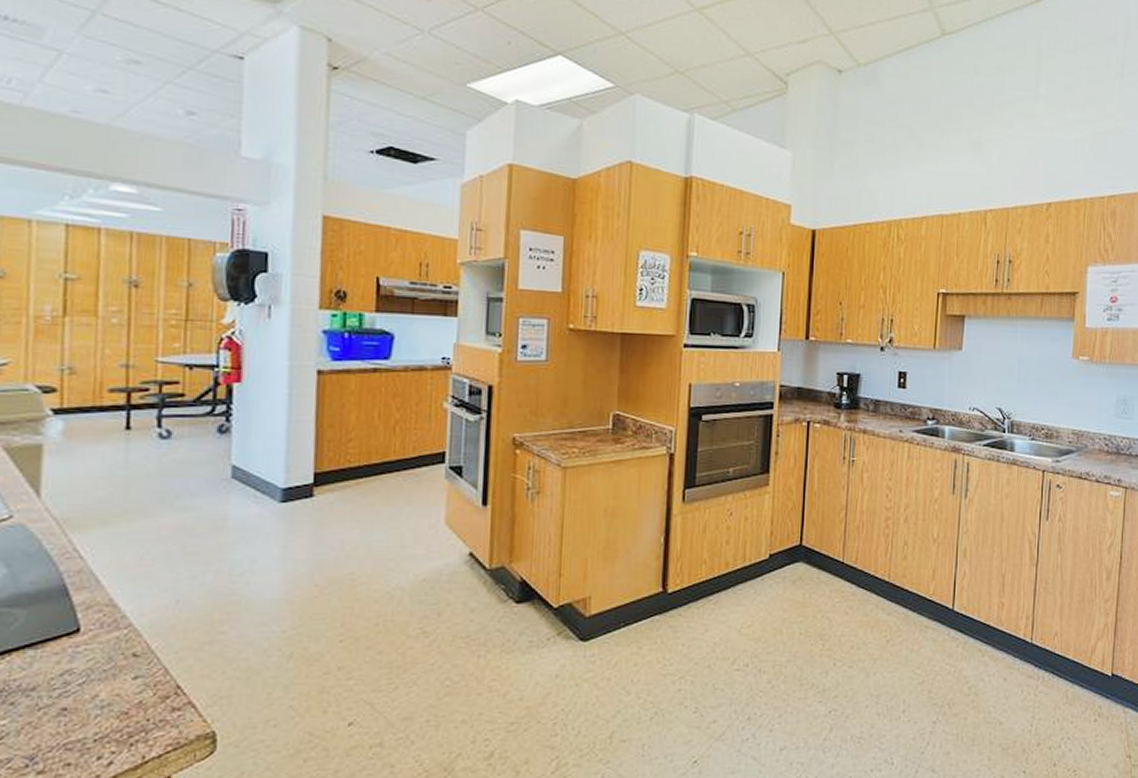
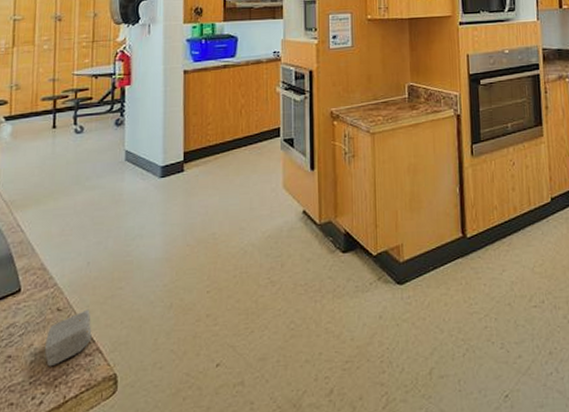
soap bar: none [116,656,182,722] -> present [45,309,92,367]

